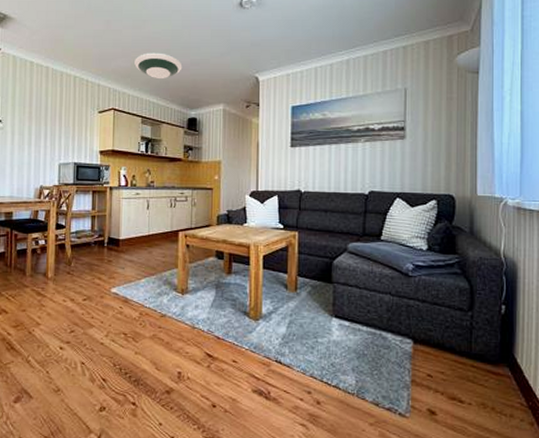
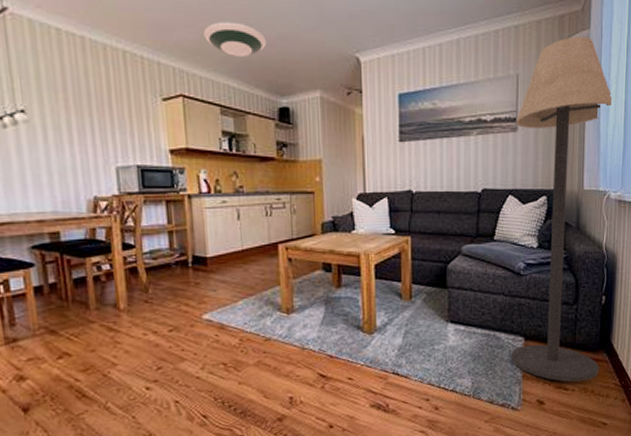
floor lamp: none [399,53,508,395] -> present [512,36,614,382]

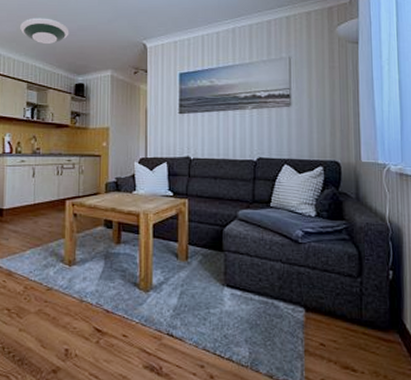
floor lamp: present [512,36,614,382] -> none [289,24,392,363]

